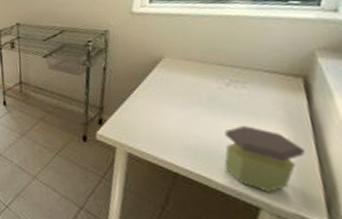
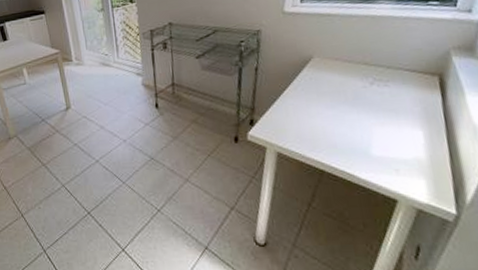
jar: present [224,126,305,193] -> none [366,123,438,186]

